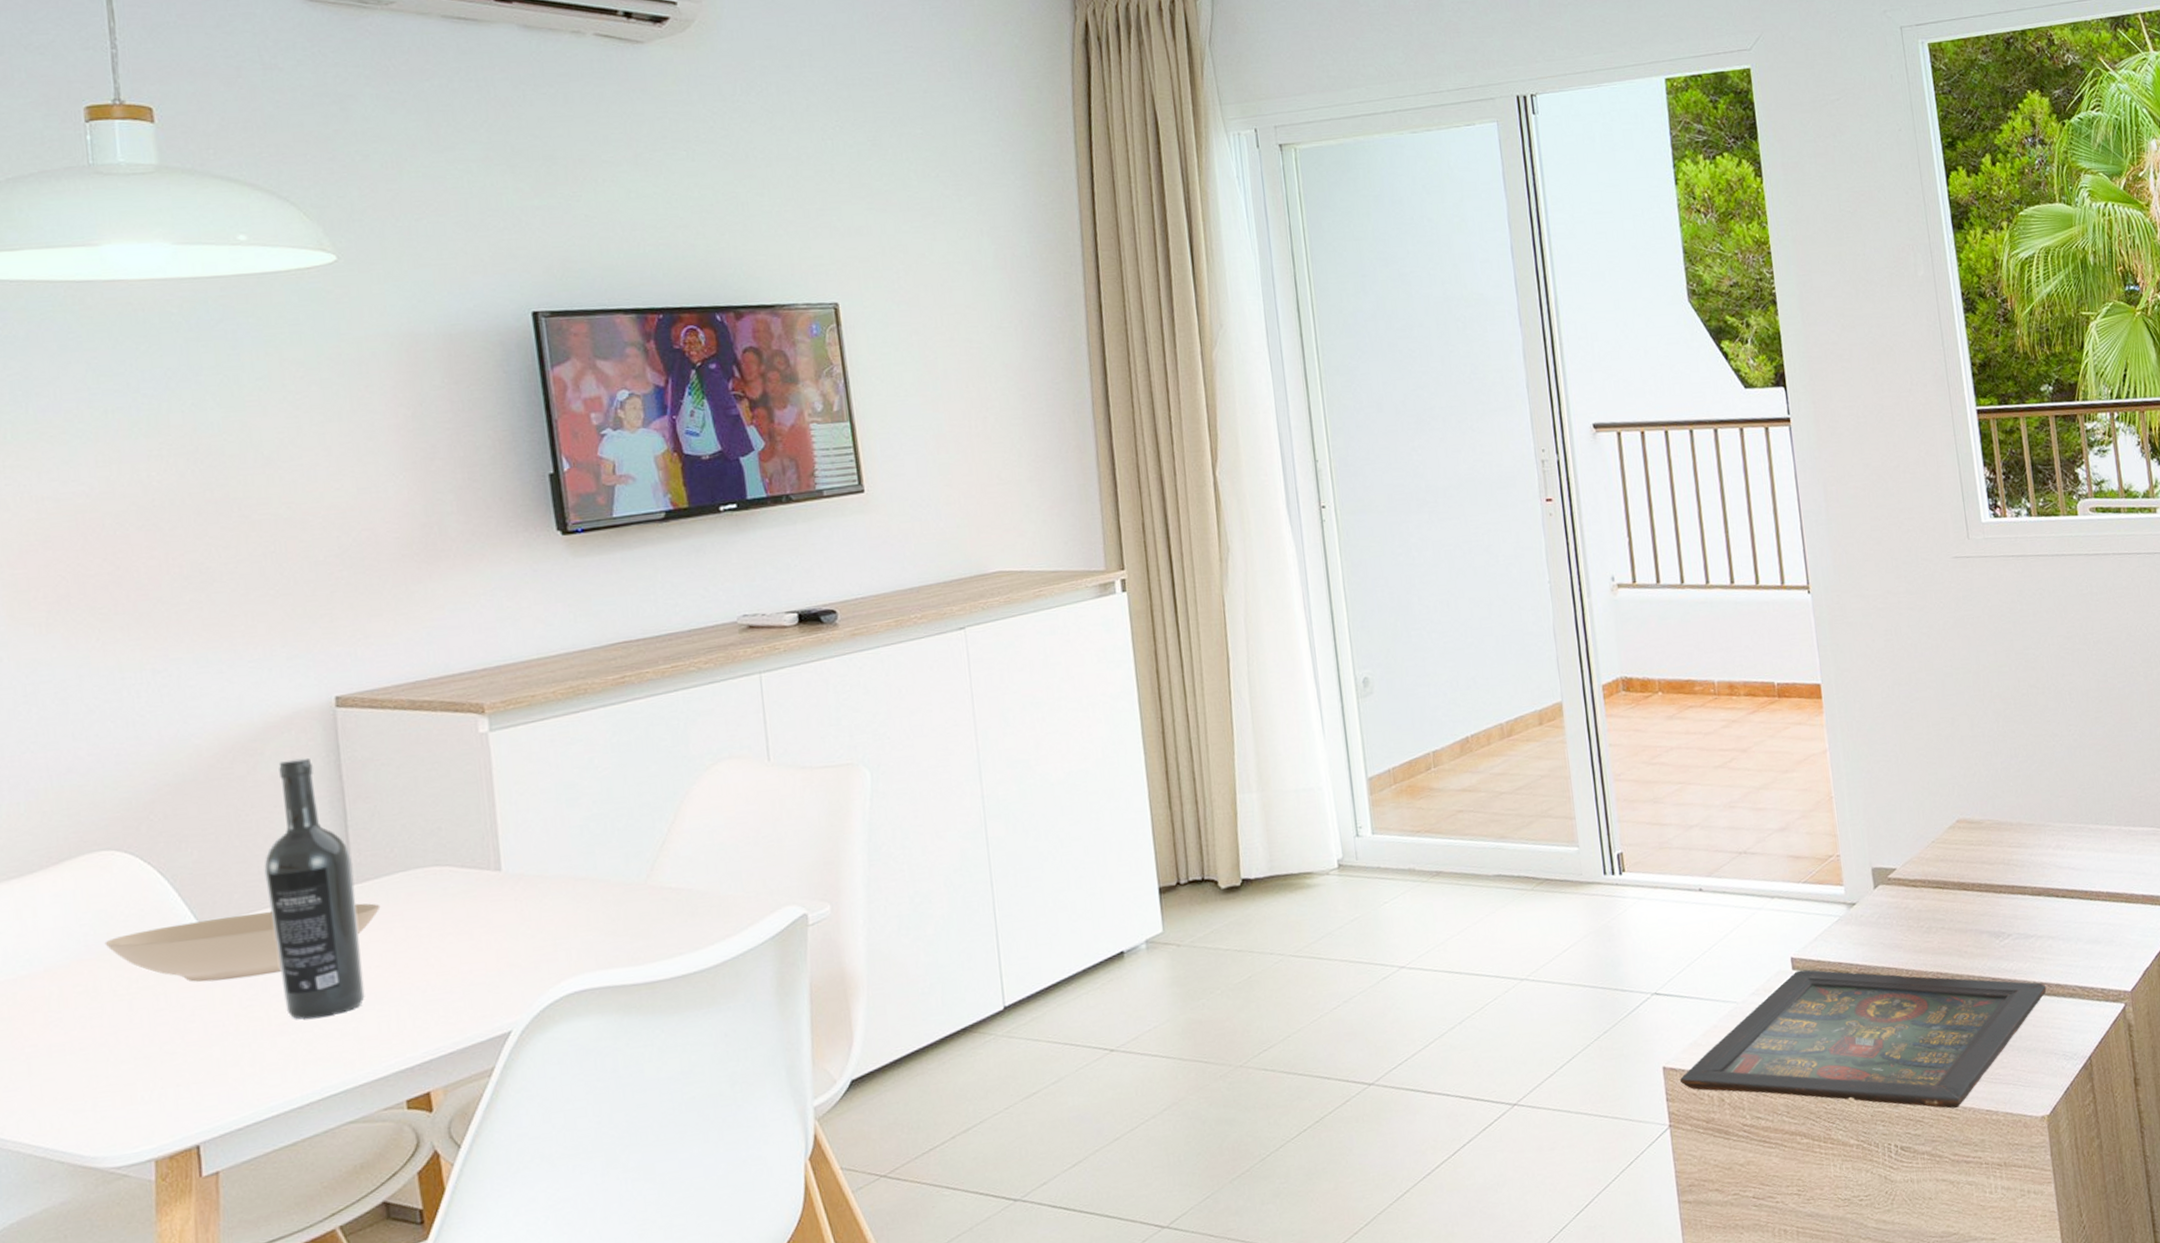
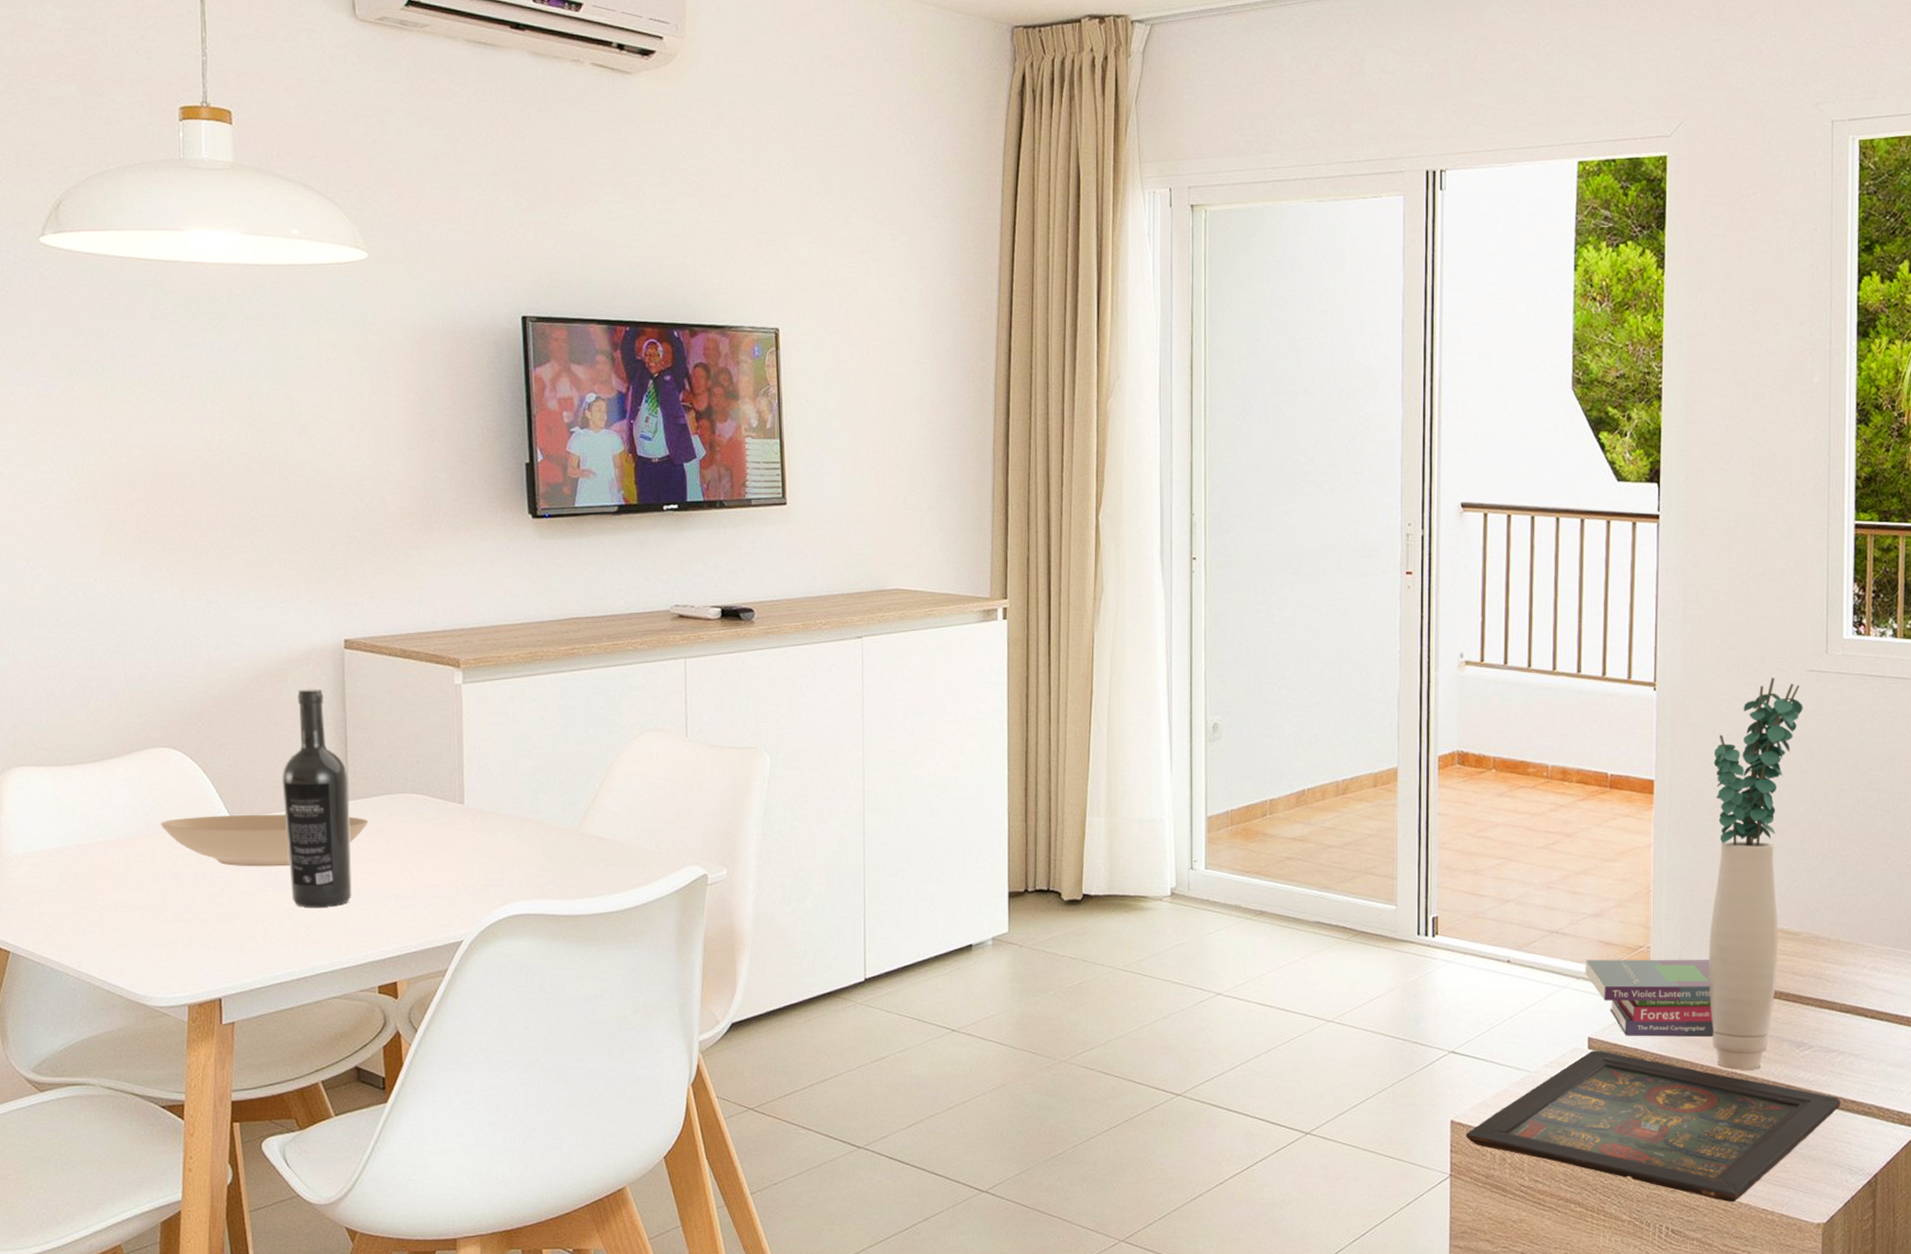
books: none [1777,860,1914,951] -> present [1585,959,1714,1038]
vase: none [1874,567,1968,970] -> present [1708,677,1803,1070]

